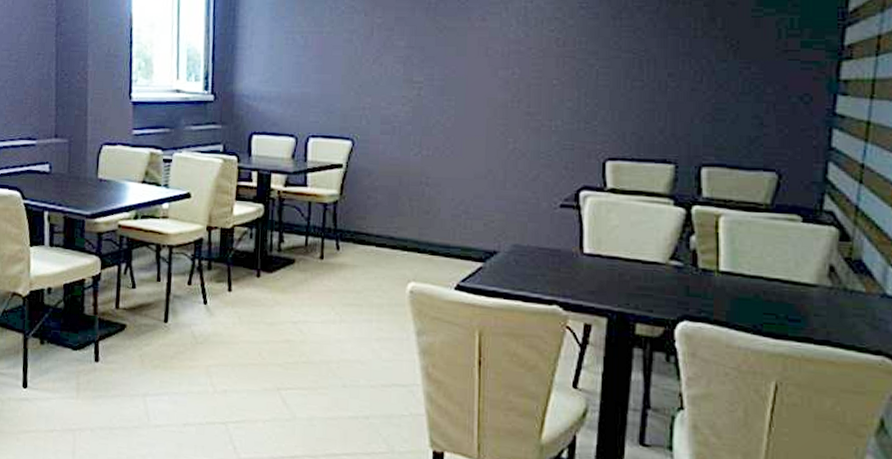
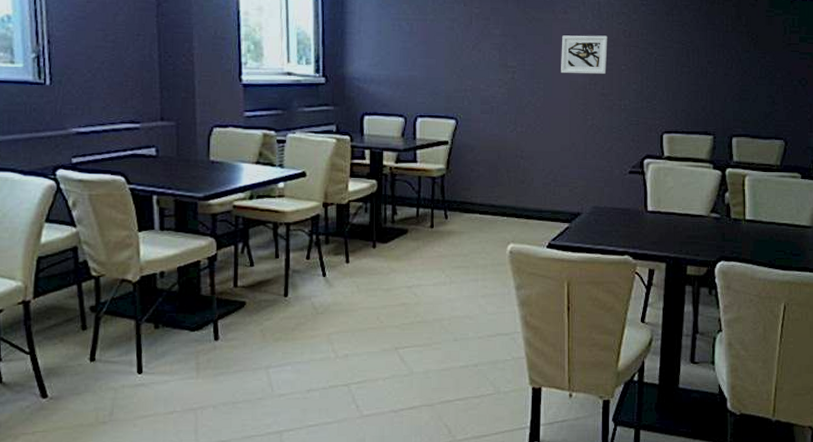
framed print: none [476,45,536,91] -> present [561,35,608,75]

